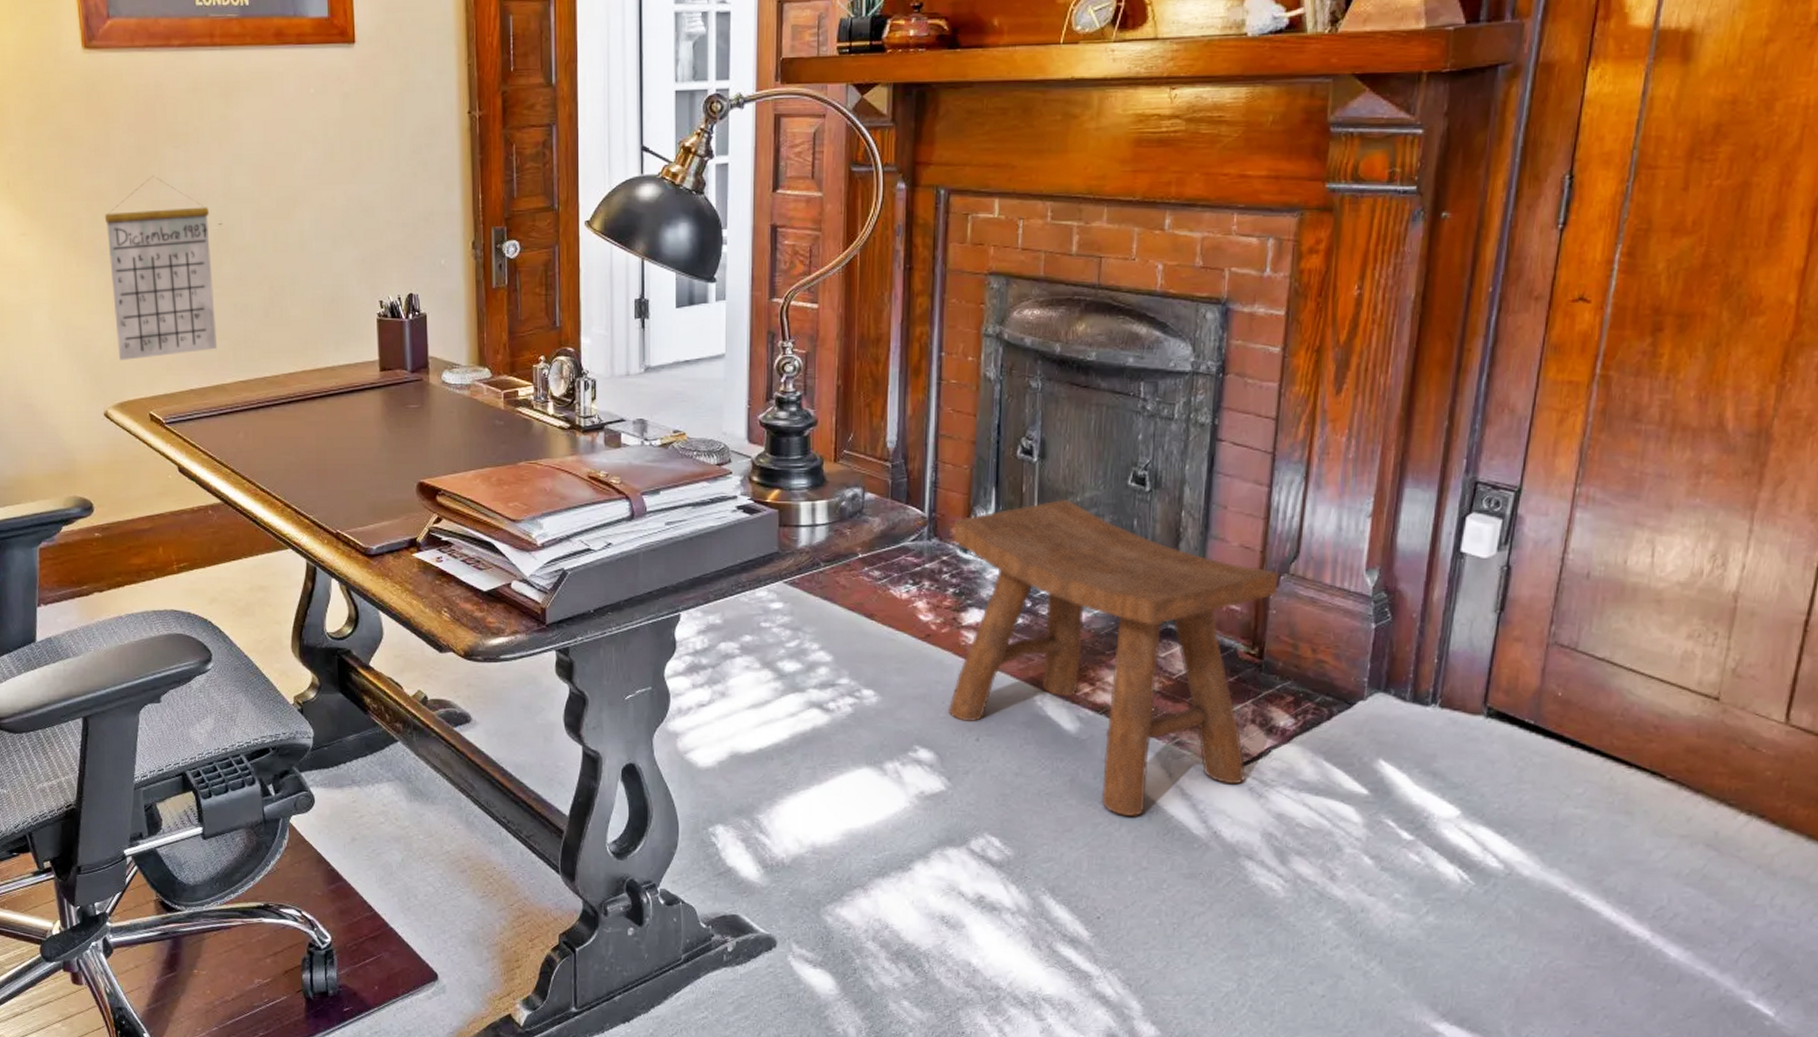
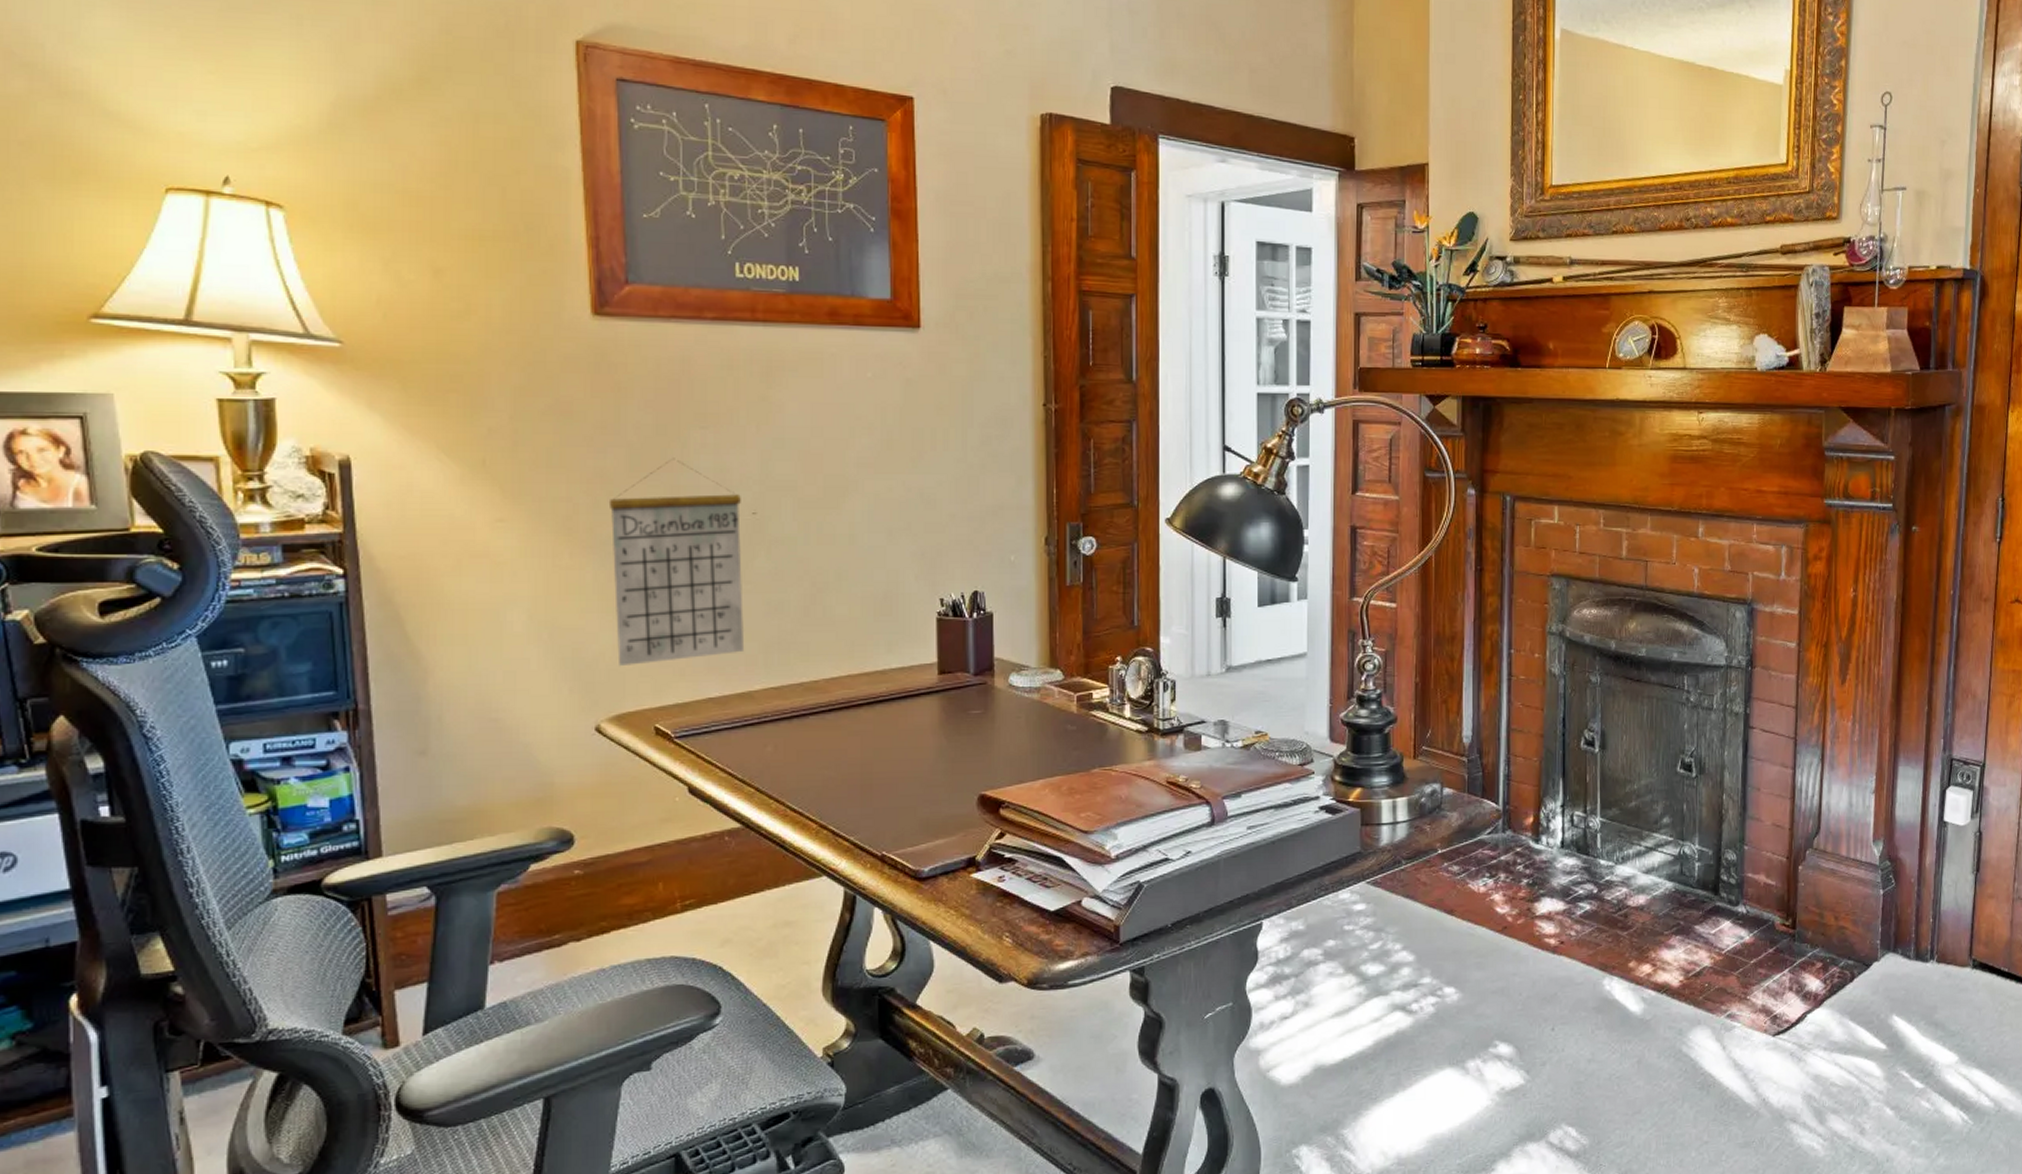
stool: present [947,499,1279,817] -> none [1524,787,1805,1093]

